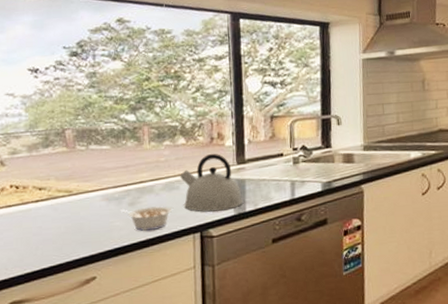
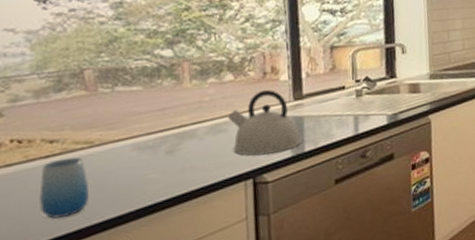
cup: none [30,203,69,253] -> present [38,157,89,219]
legume: present [120,206,172,231] -> none [155,152,219,183]

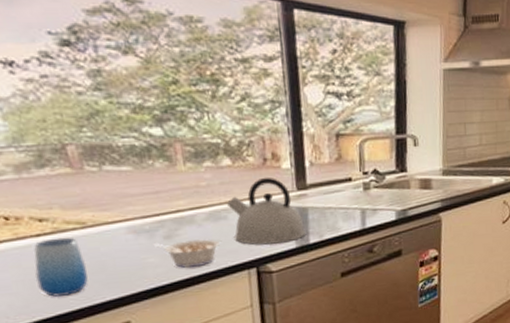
legume: none [155,152,219,183] -> present [153,239,220,268]

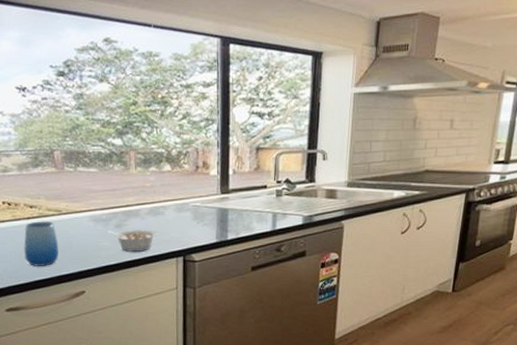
kettle: present [226,177,307,245] -> none [164,181,226,238]

